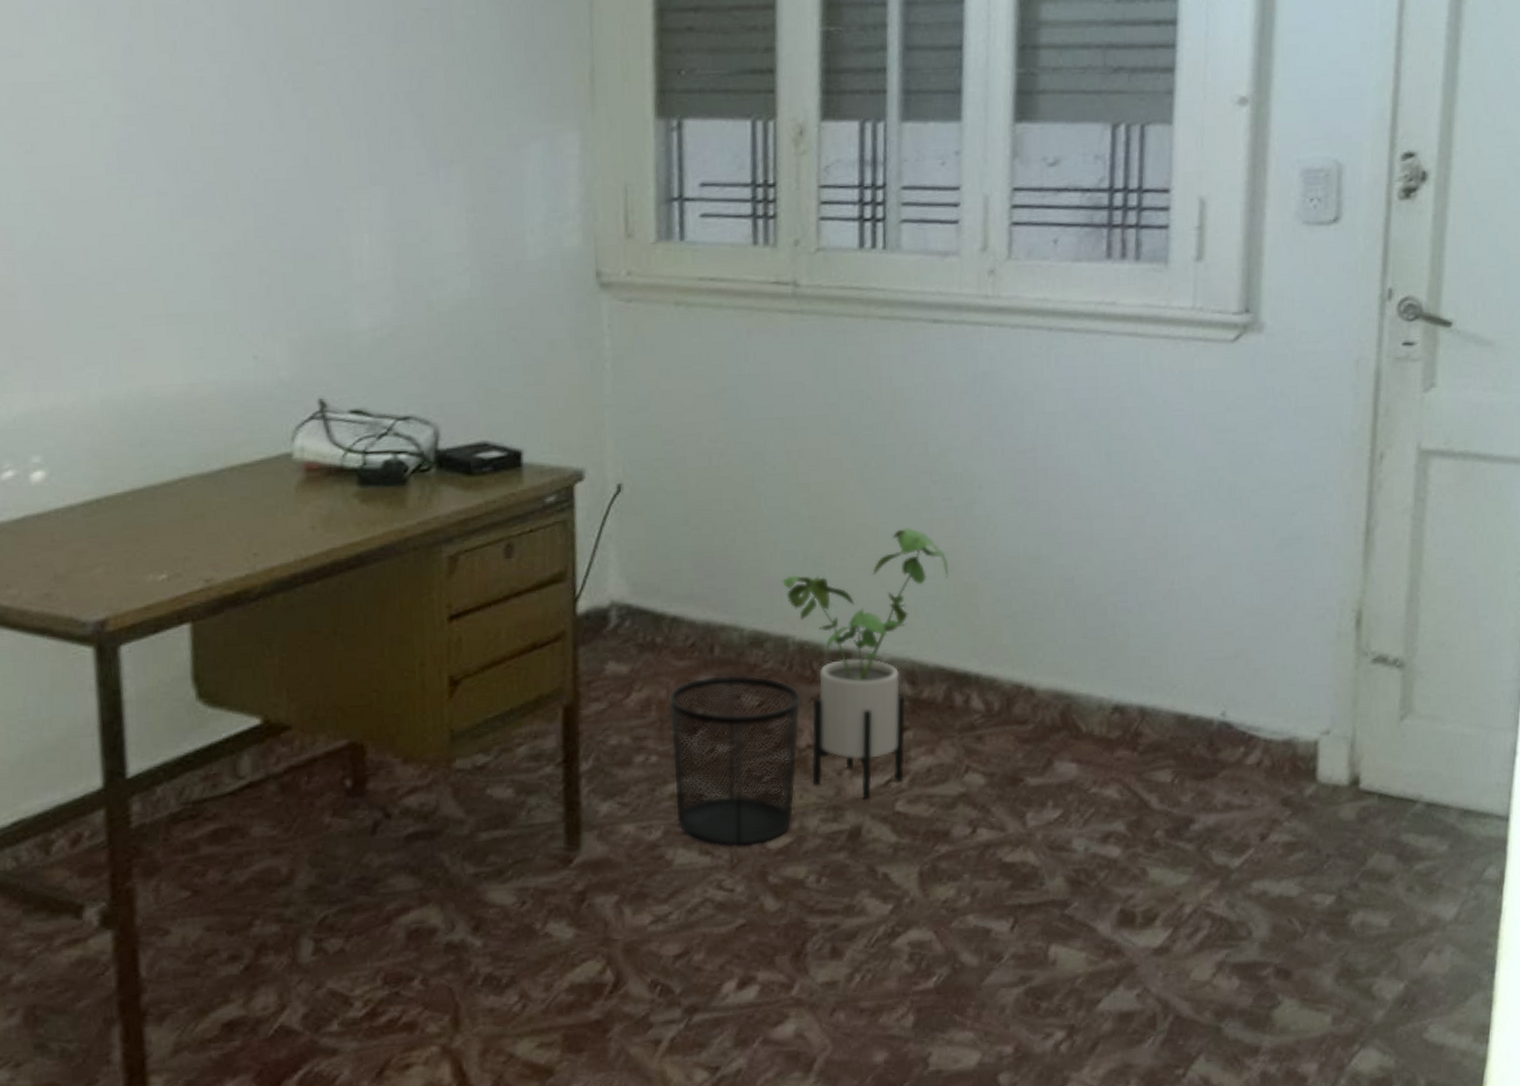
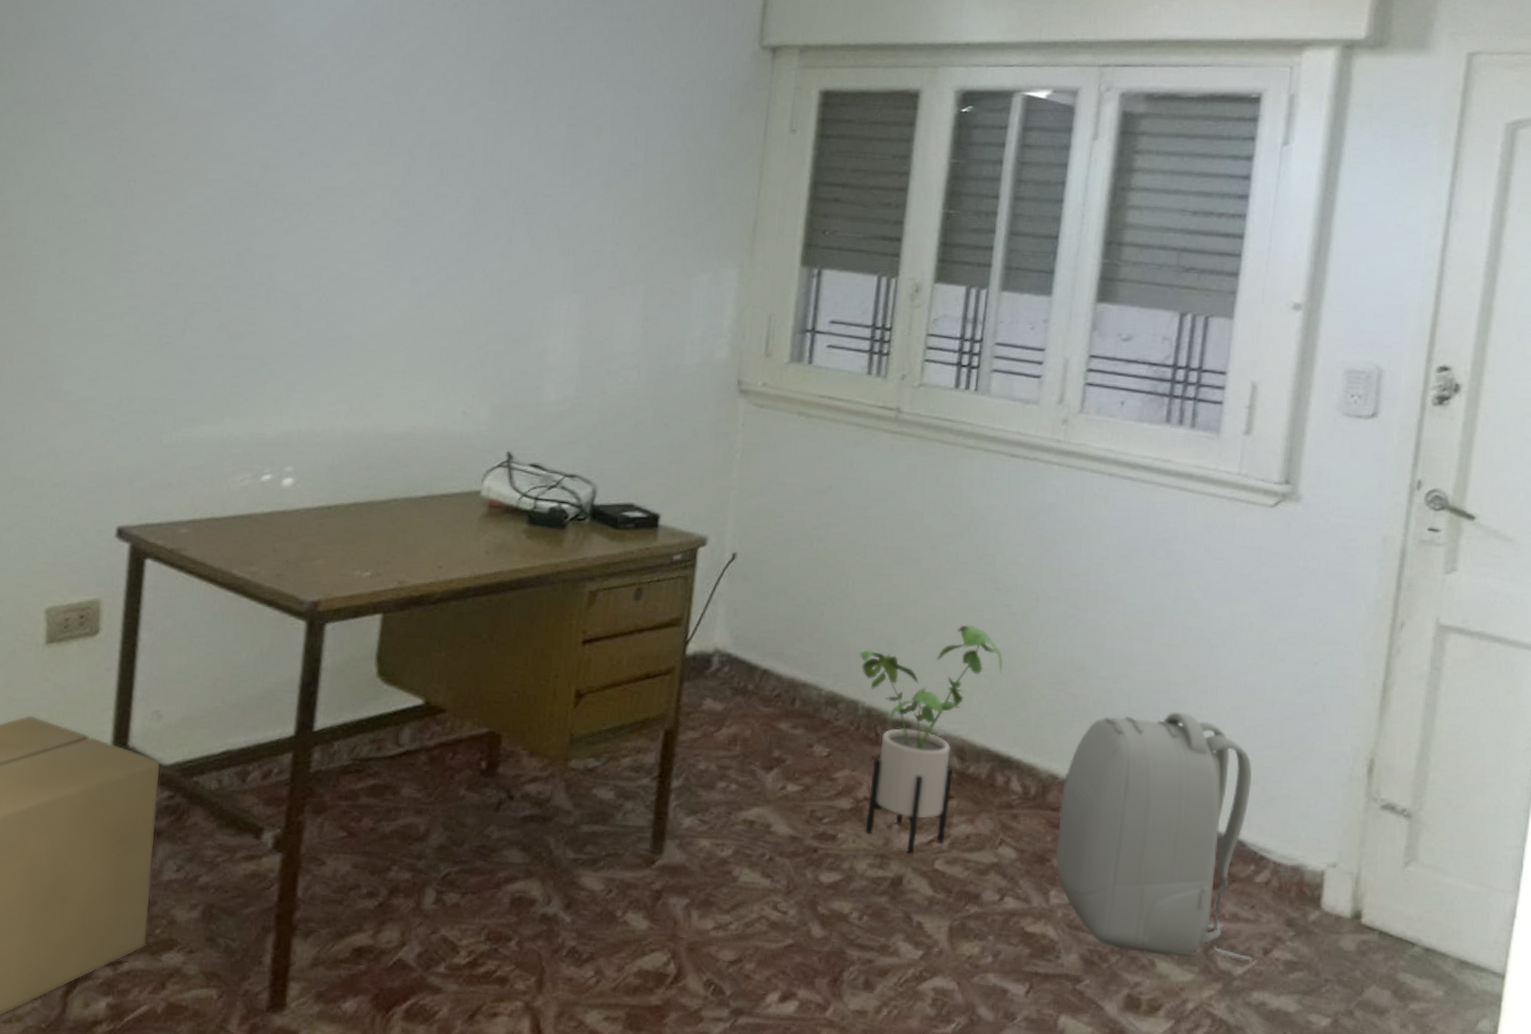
waste bin: present [668,674,801,847] -> none [747,724,864,877]
backpack: none [1028,590,1251,864] -> present [1055,711,1254,961]

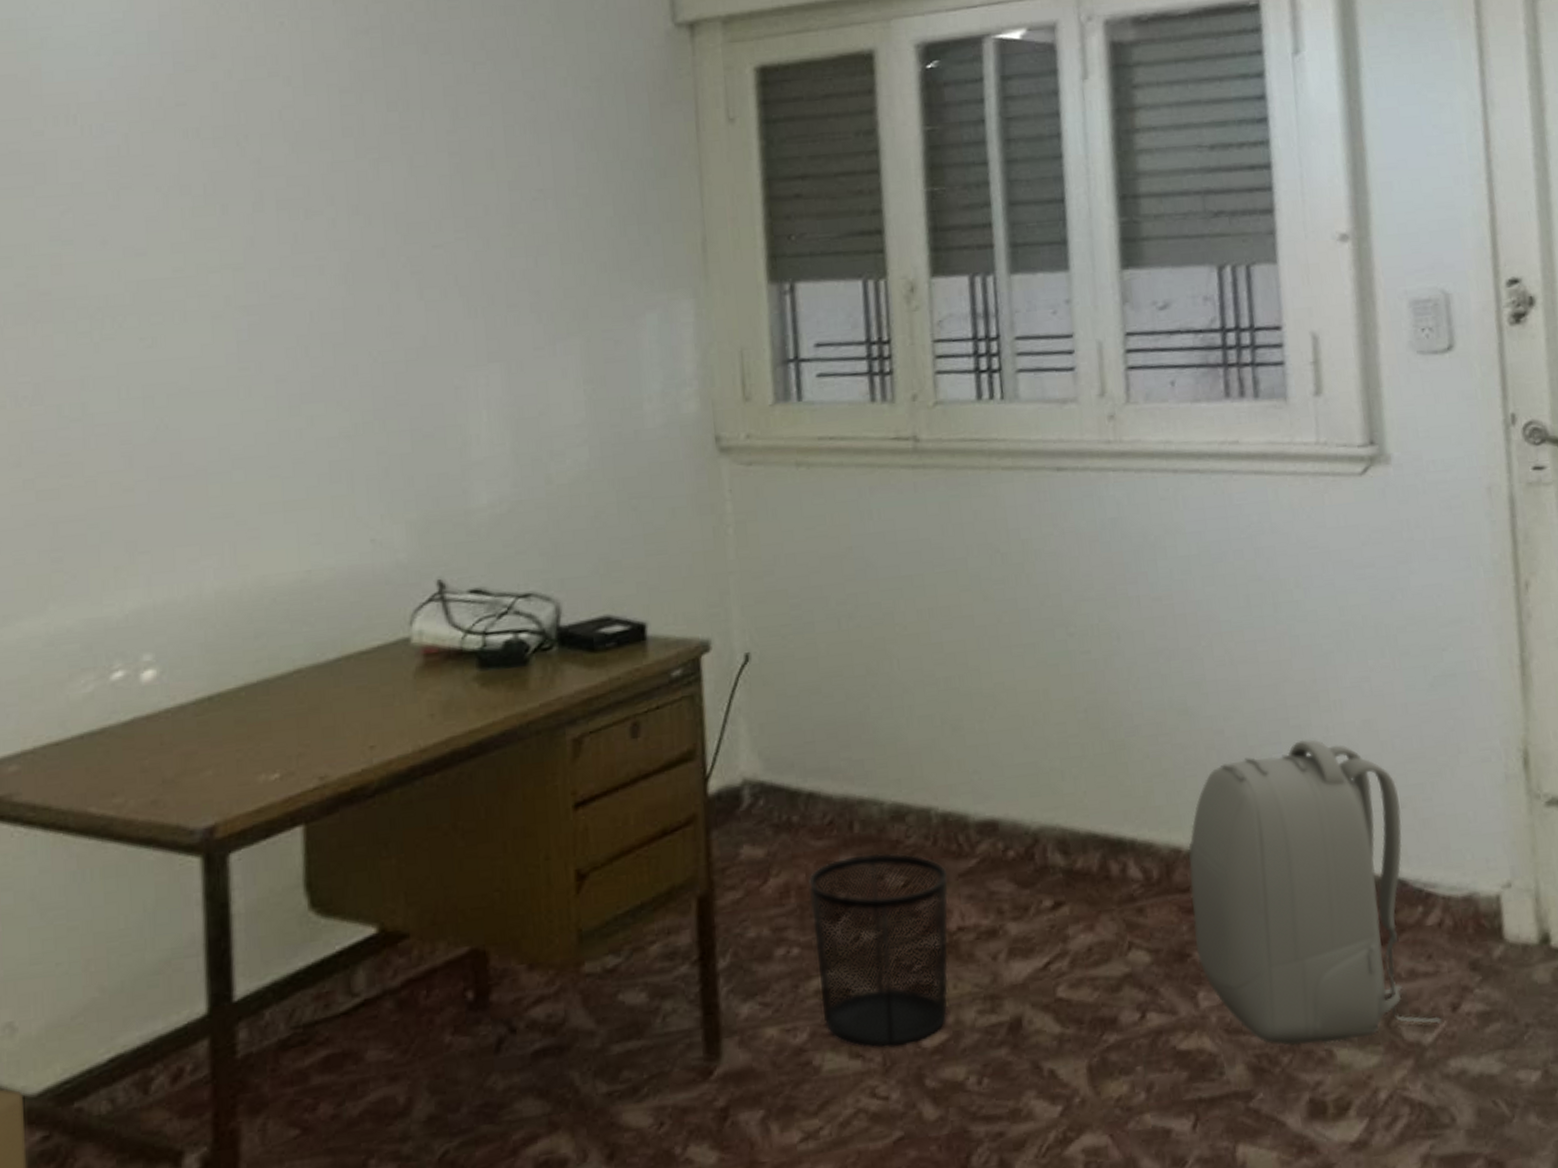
waste bin: none [747,724,864,877] -> present [808,852,949,1048]
house plant: present [859,624,1003,853] -> none [920,684,1093,985]

